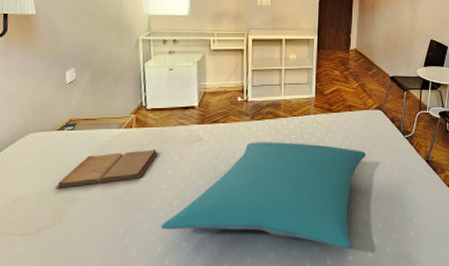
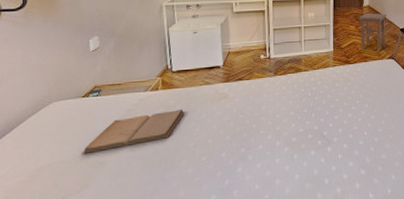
pillow: present [161,142,367,250] -> none [190,94,382,188]
stool: none [345,57,375,99] -> present [359,13,387,50]

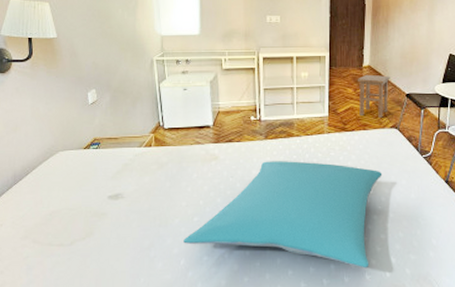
book: present [81,109,185,154] -> none [85,168,177,203]
pillow: none [190,94,382,188] -> present [183,161,383,269]

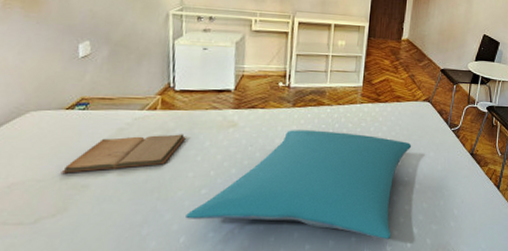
book: none [85,168,177,203] -> present [61,134,186,173]
stool: present [358,74,390,118] -> none [394,47,427,91]

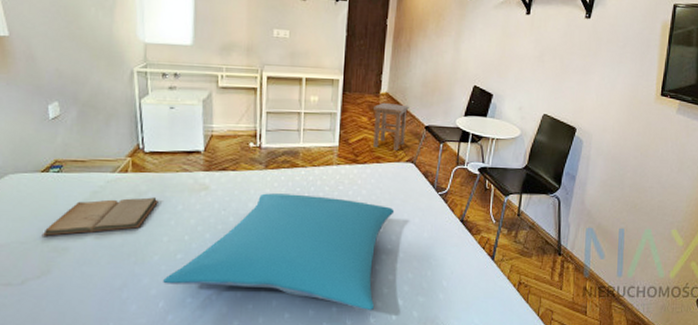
stool: none [394,47,427,91] -> present [373,102,409,150]

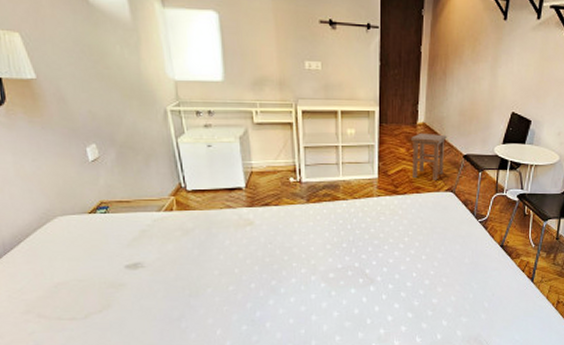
book: present [41,197,158,236] -> none [97,234,206,274]
pillow: present [163,193,395,311] -> none [218,226,436,332]

